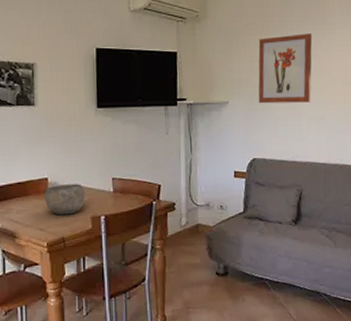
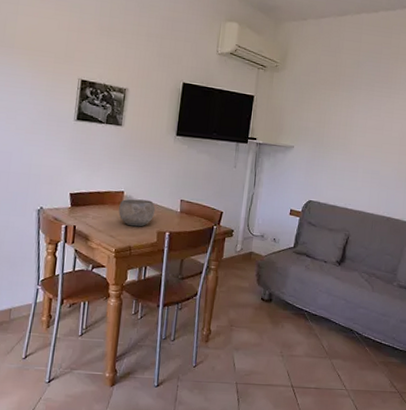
wall art: present [258,34,313,104] -> none [321,93,378,157]

